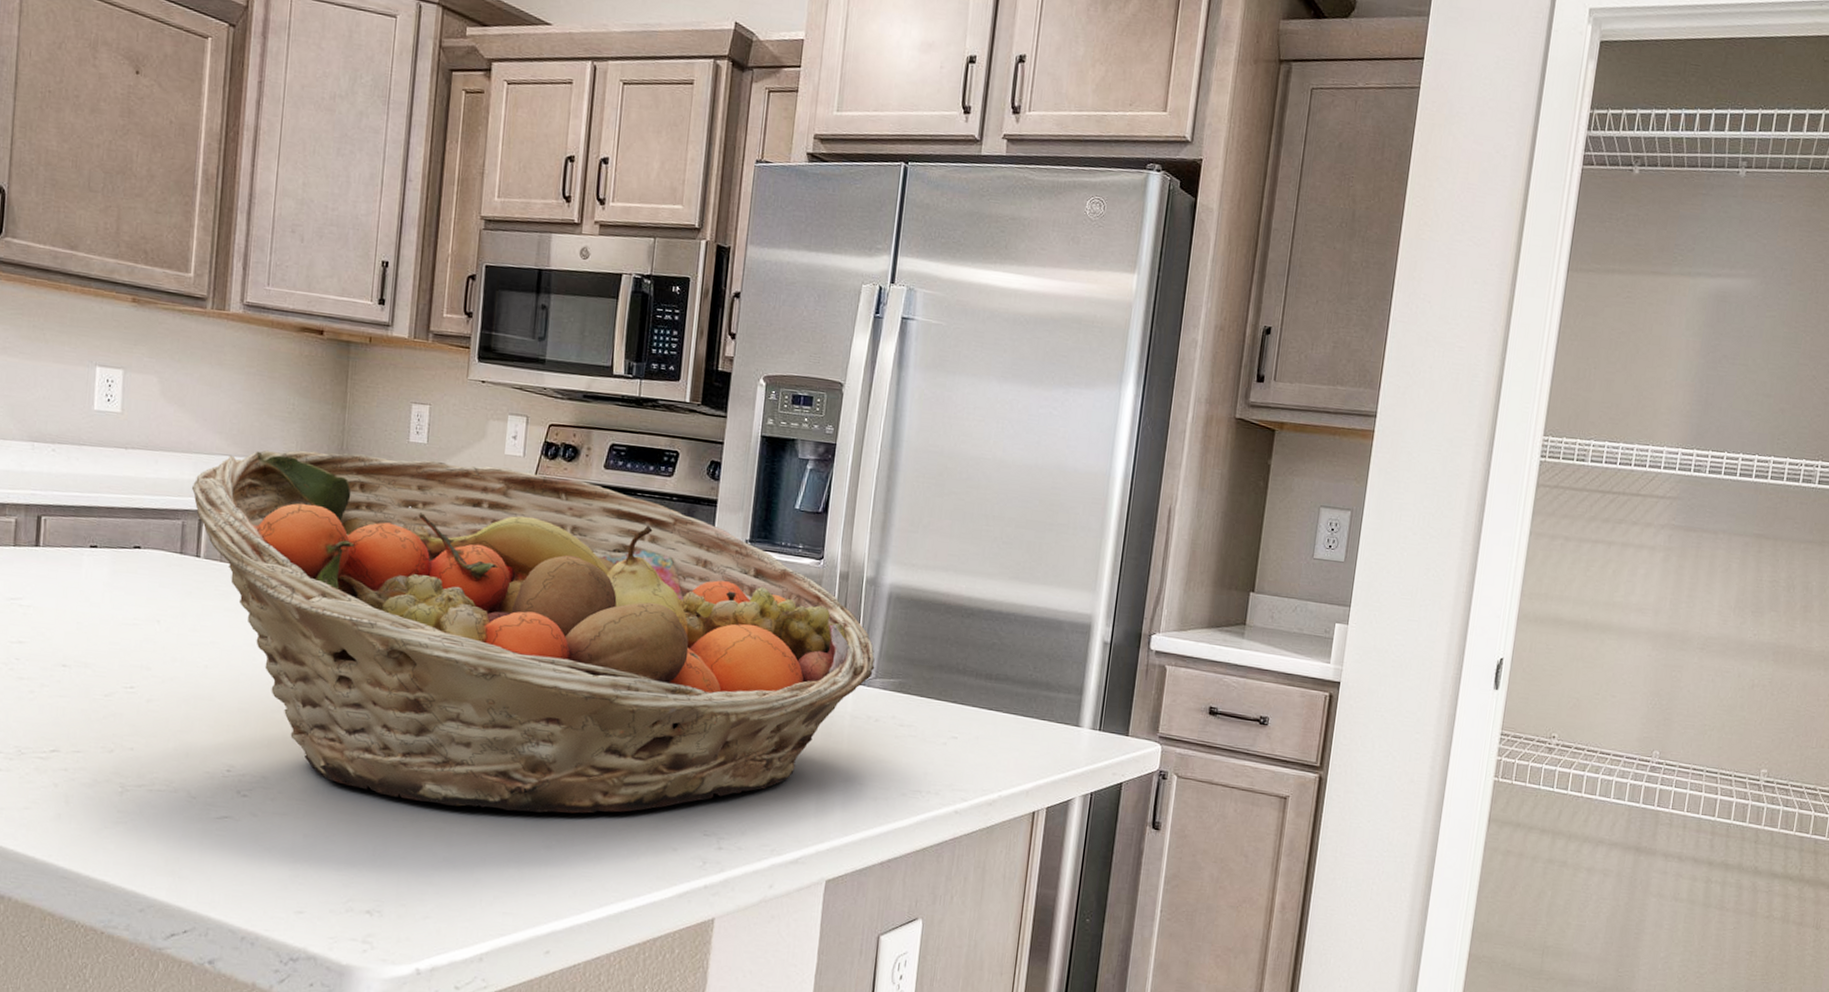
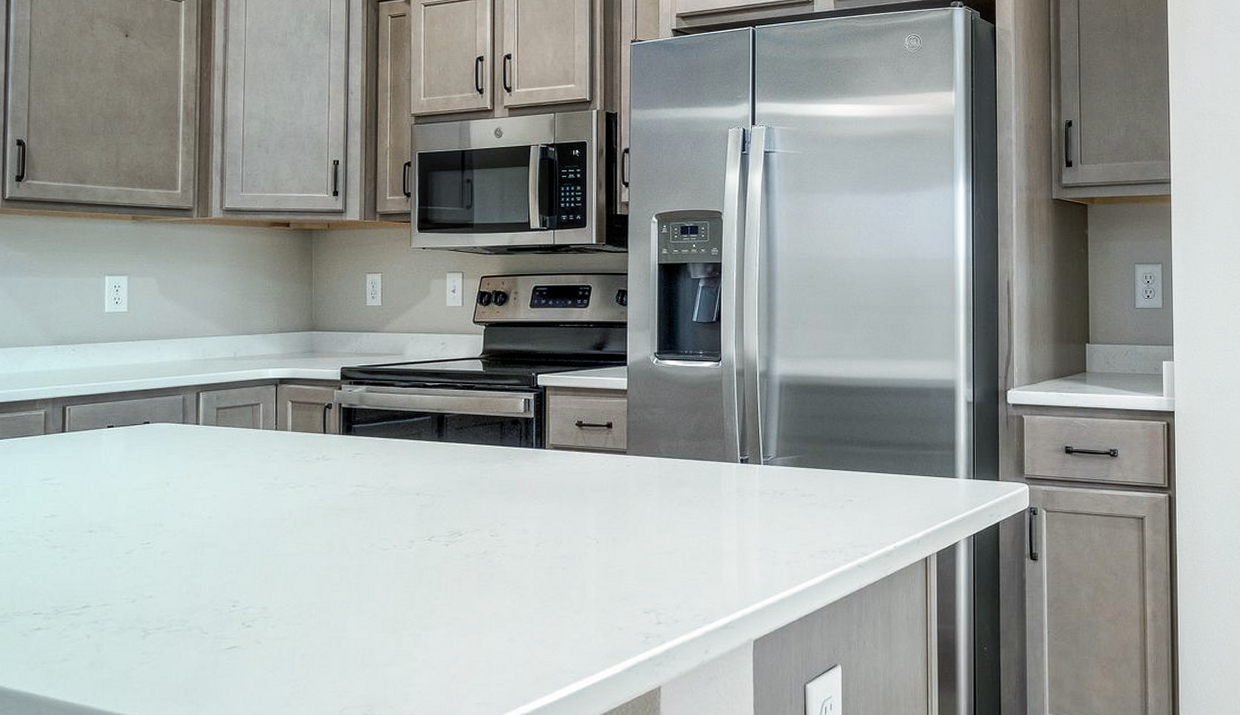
fruit basket: present [191,450,875,814] -> none [188,317,775,613]

